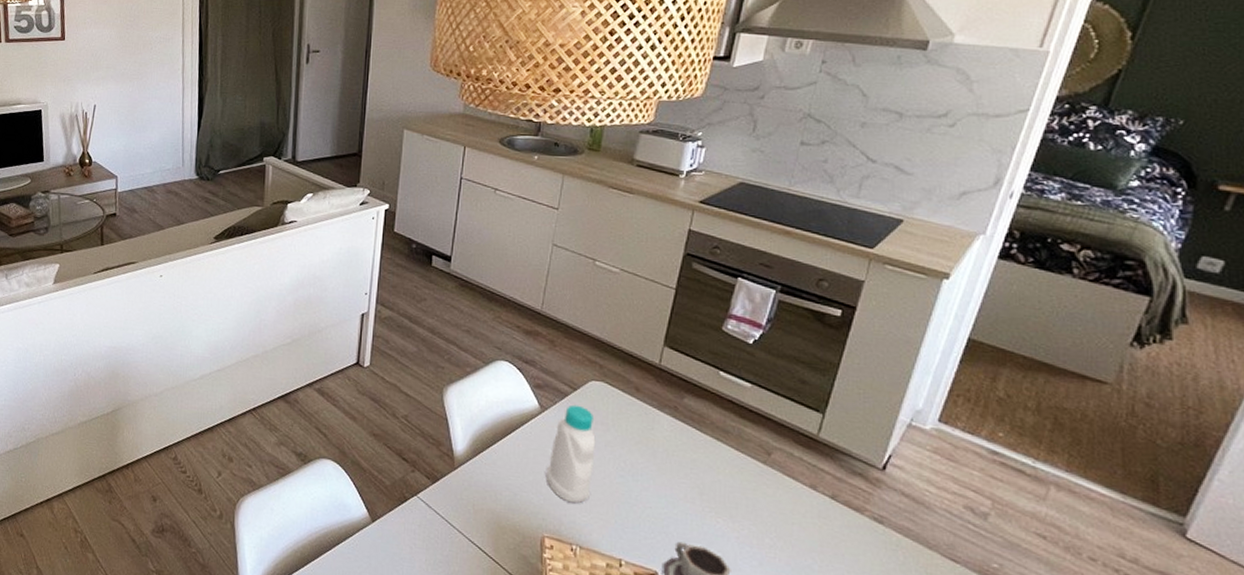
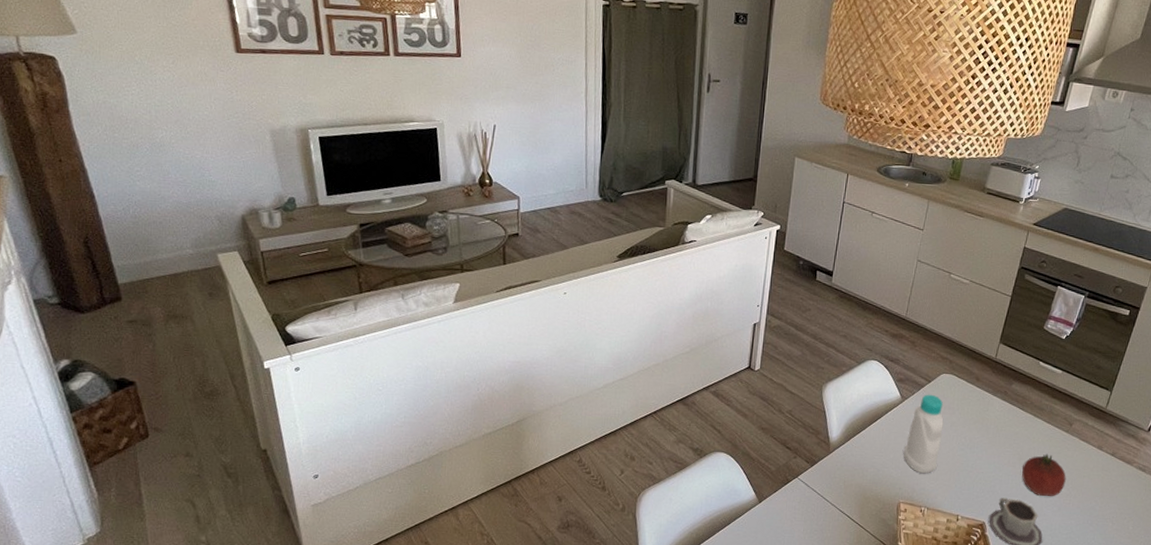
fruit: none [705,489,767,547] -> present [1022,453,1066,496]

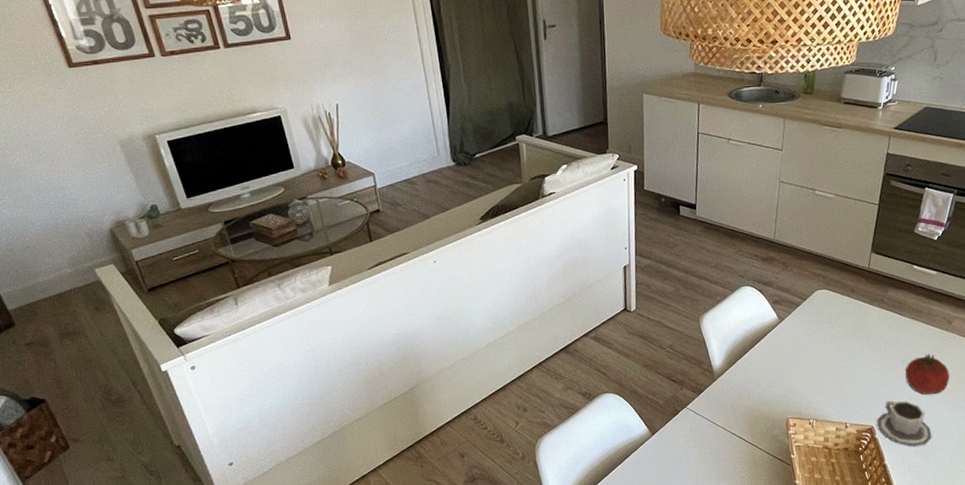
bottle: present [904,394,944,474] -> none [787,311,823,389]

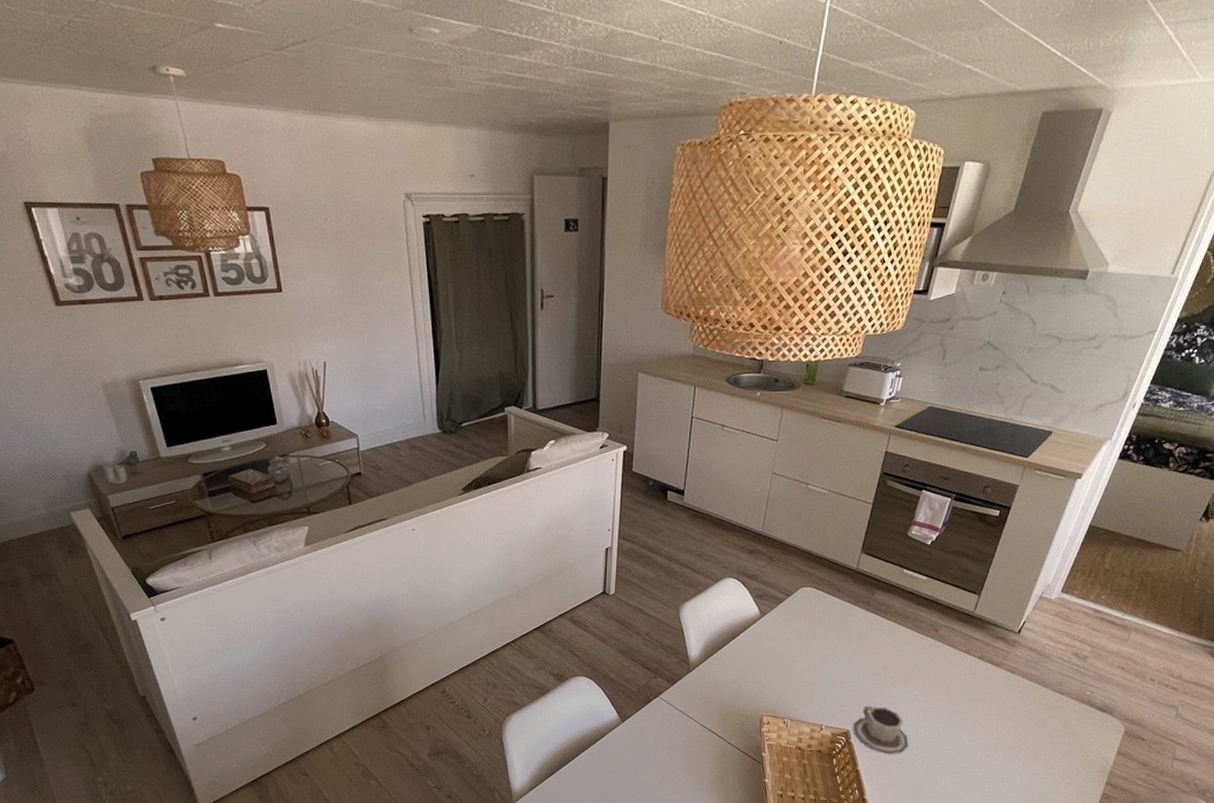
fruit: present [906,353,950,395] -> none [886,660,932,702]

